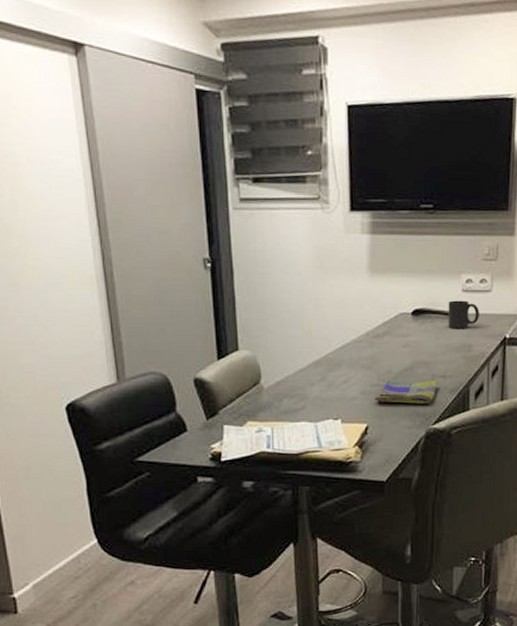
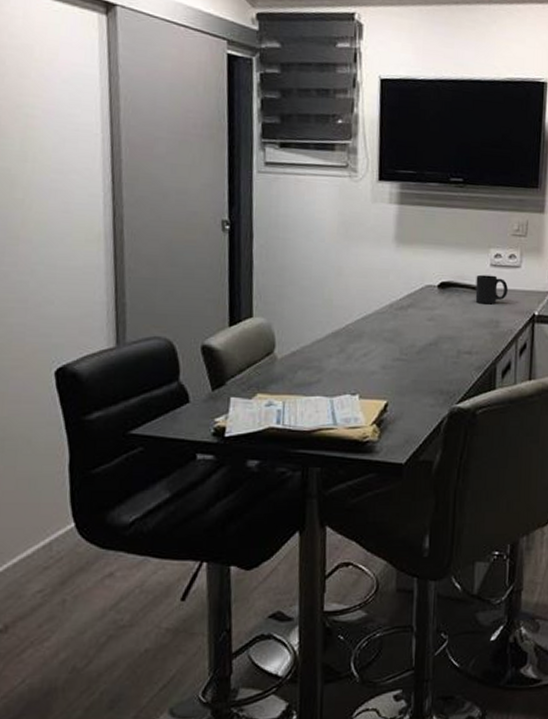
dish towel: present [374,379,438,404] -> none [396,354,463,381]

